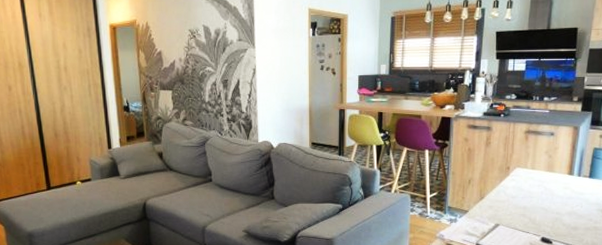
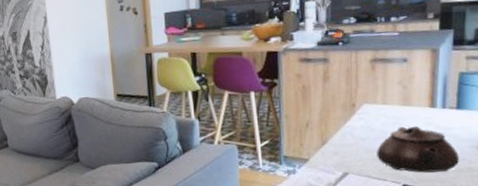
teapot: none [523,189,588,229] -> present [377,126,459,173]

